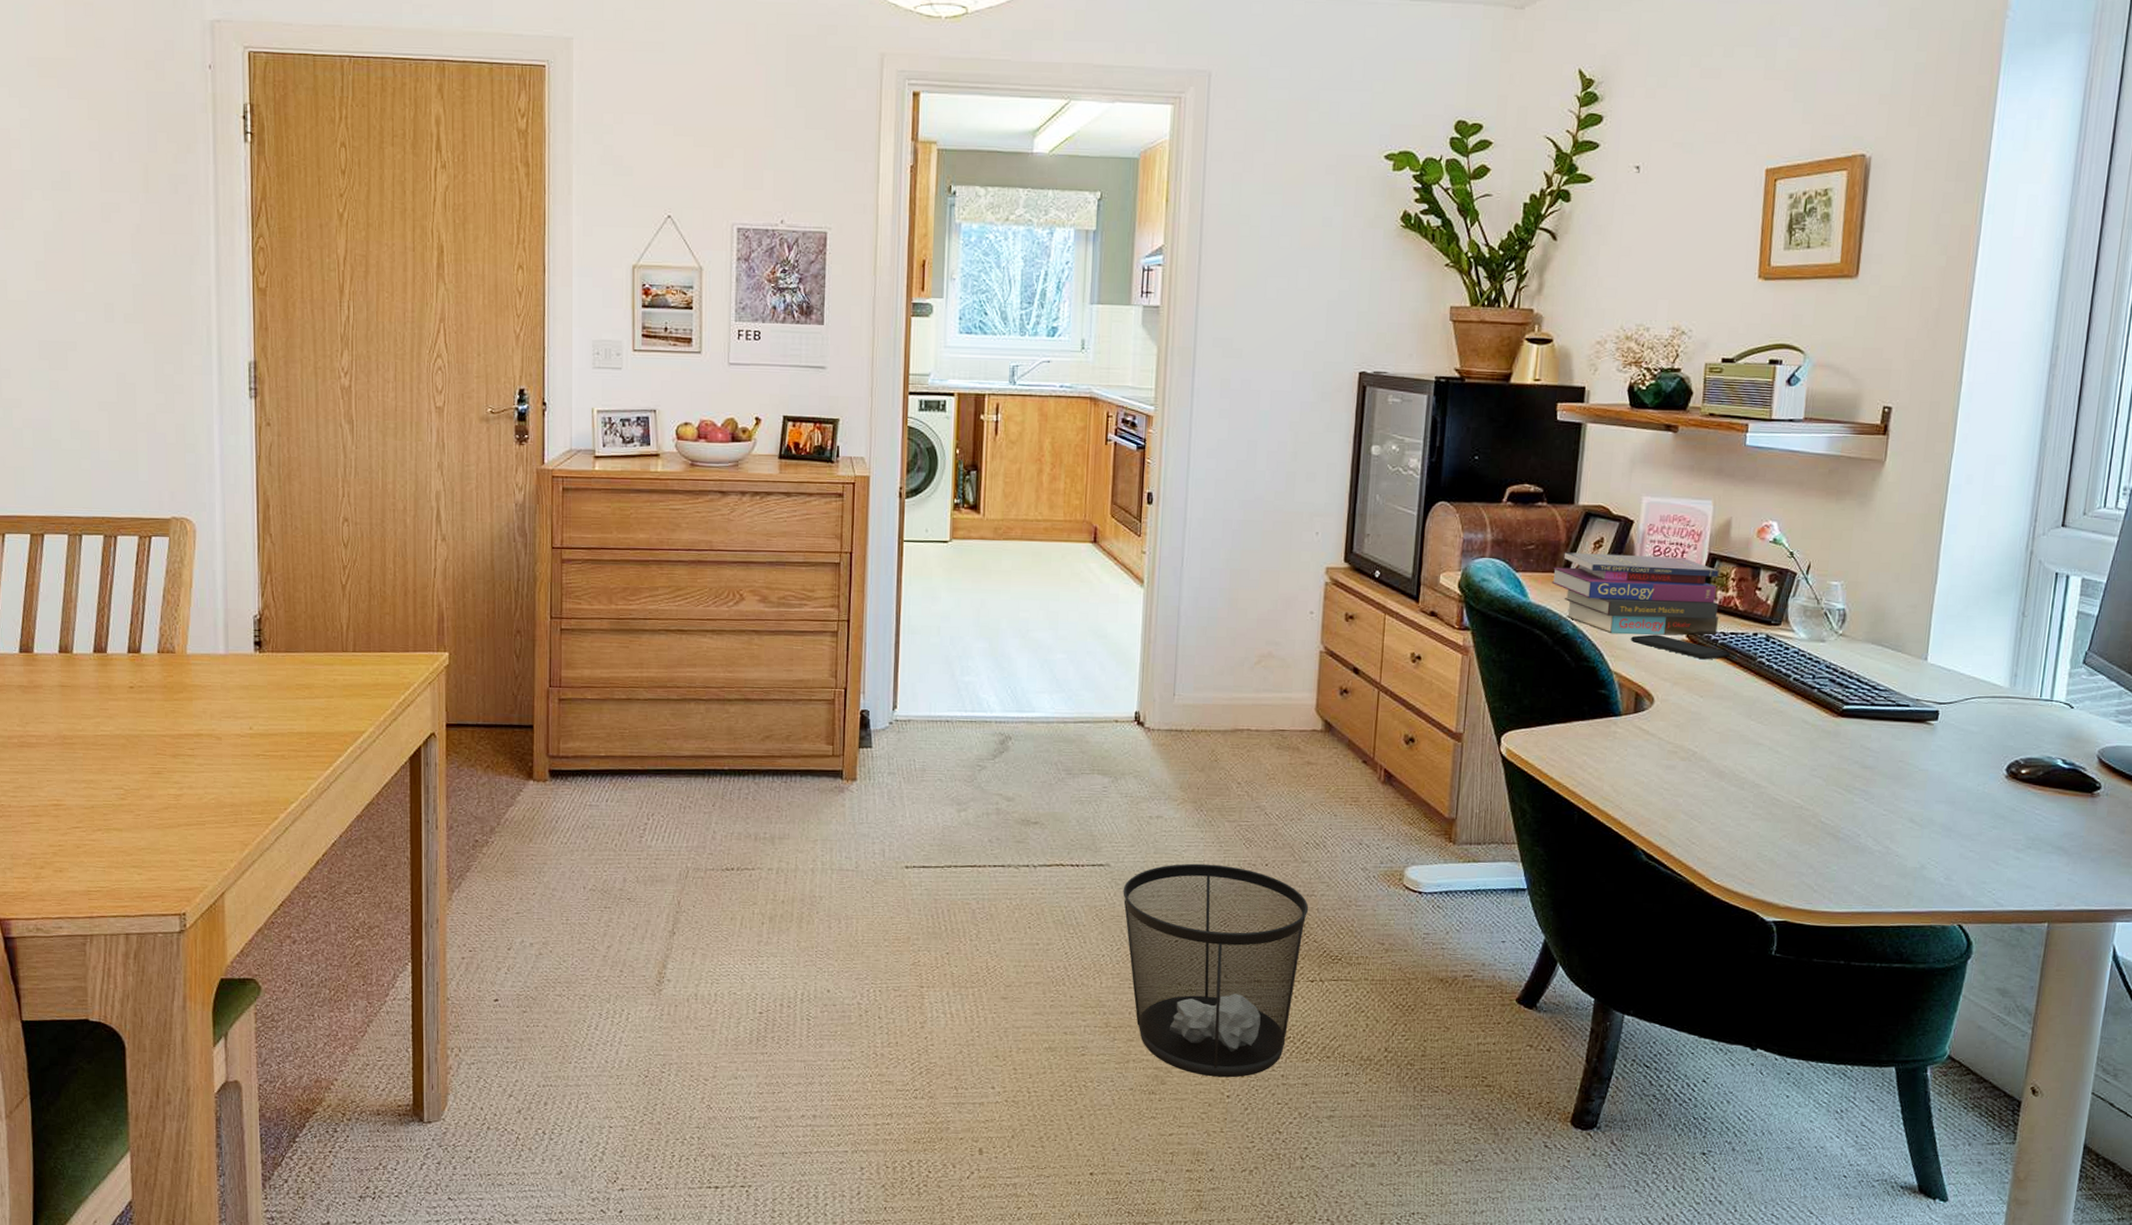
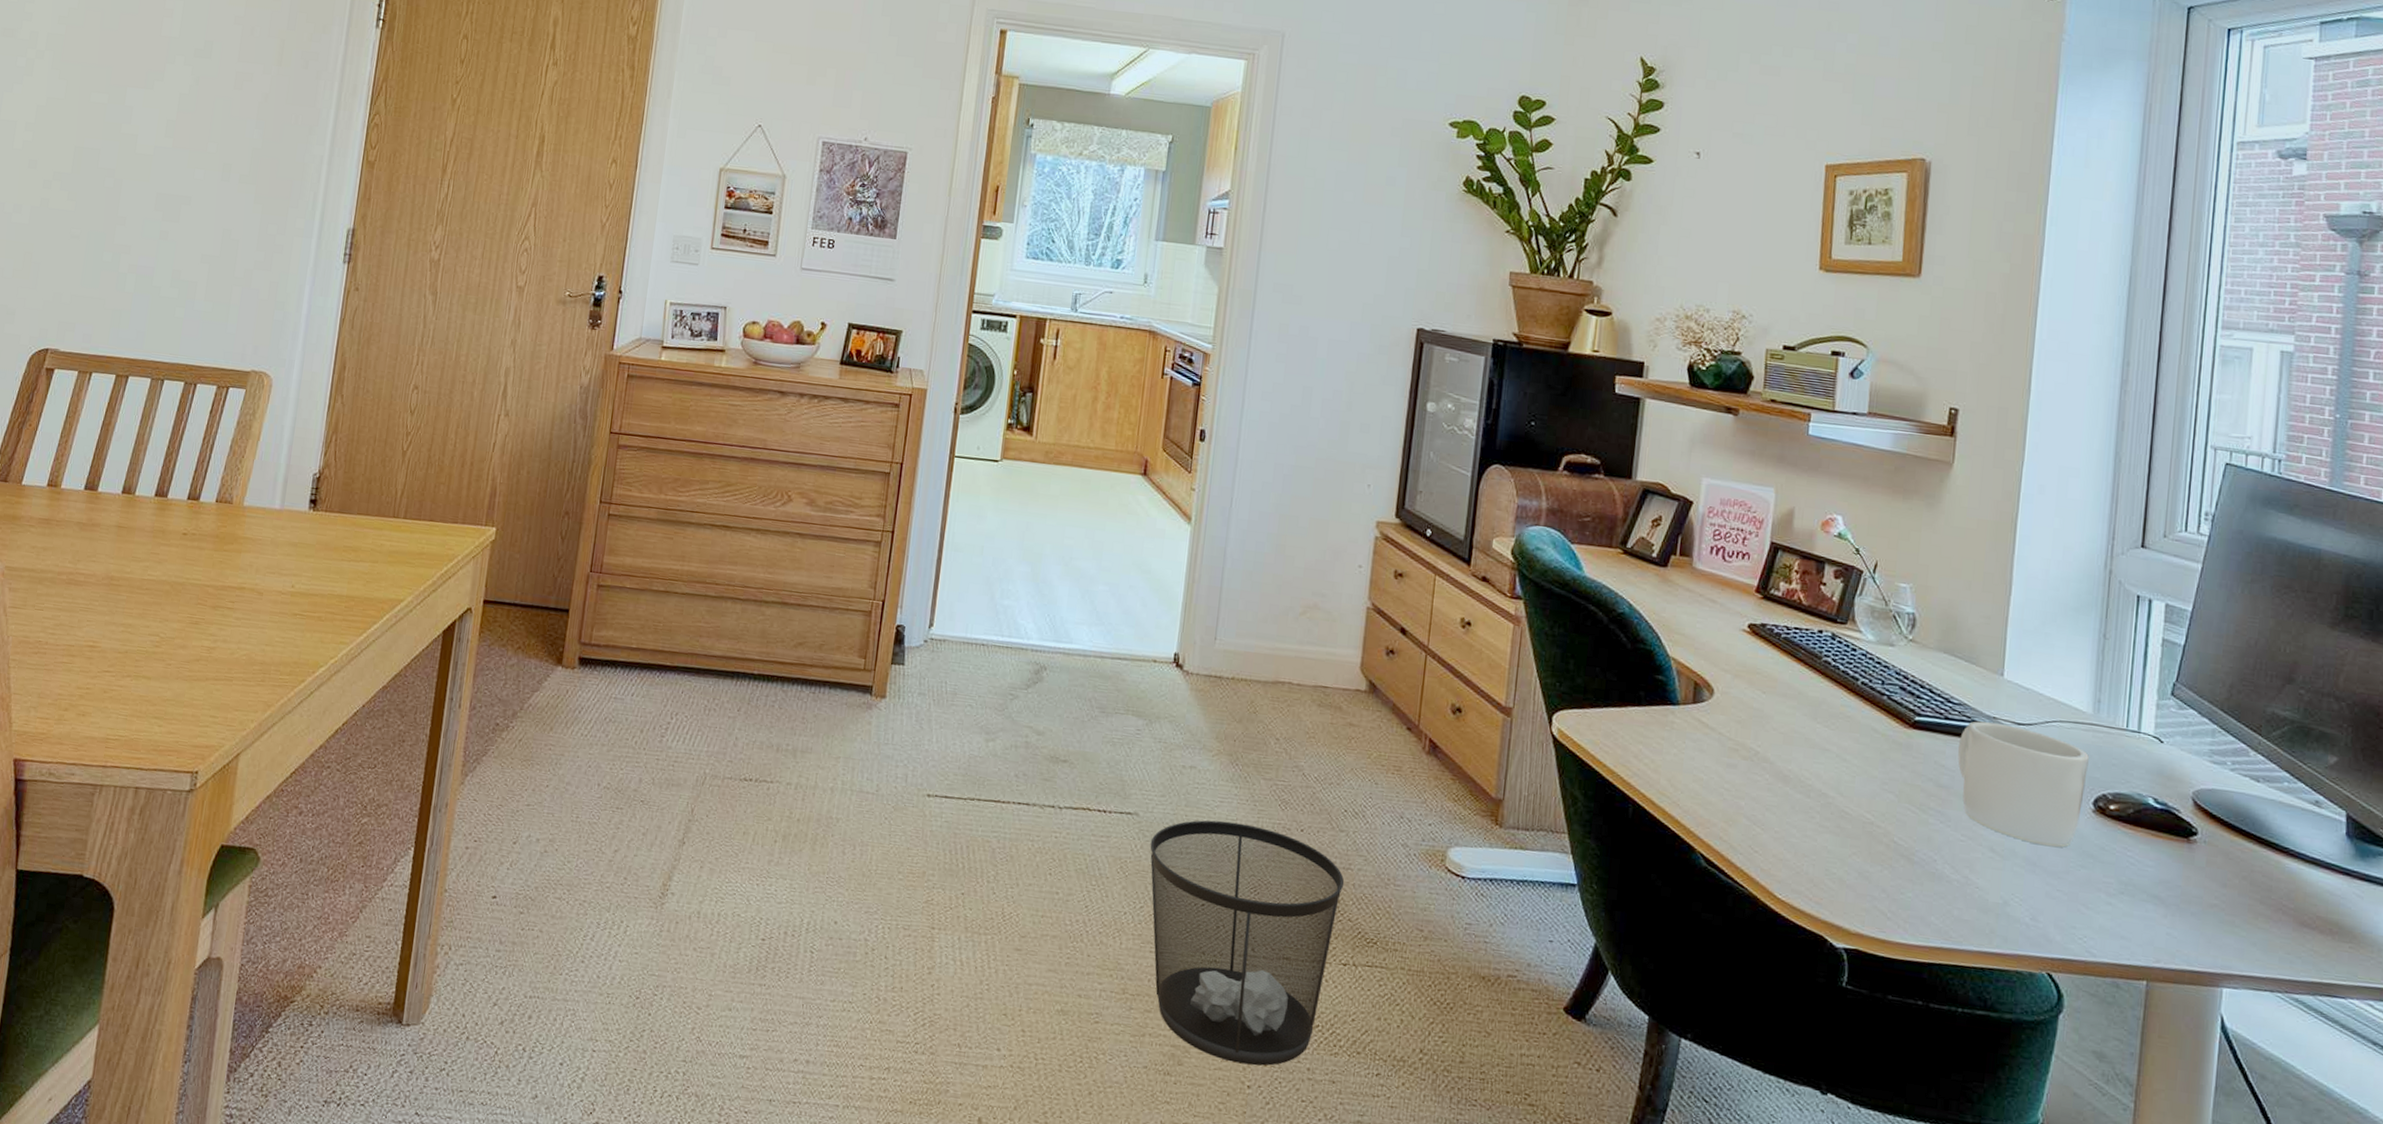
books: present [1551,552,1719,636] -> none [1607,528,1782,629]
mobile phone: present [1631,634,1731,660] -> none [1690,621,1795,654]
mug: none [1882,704,2004,813] -> present [1958,721,2089,848]

